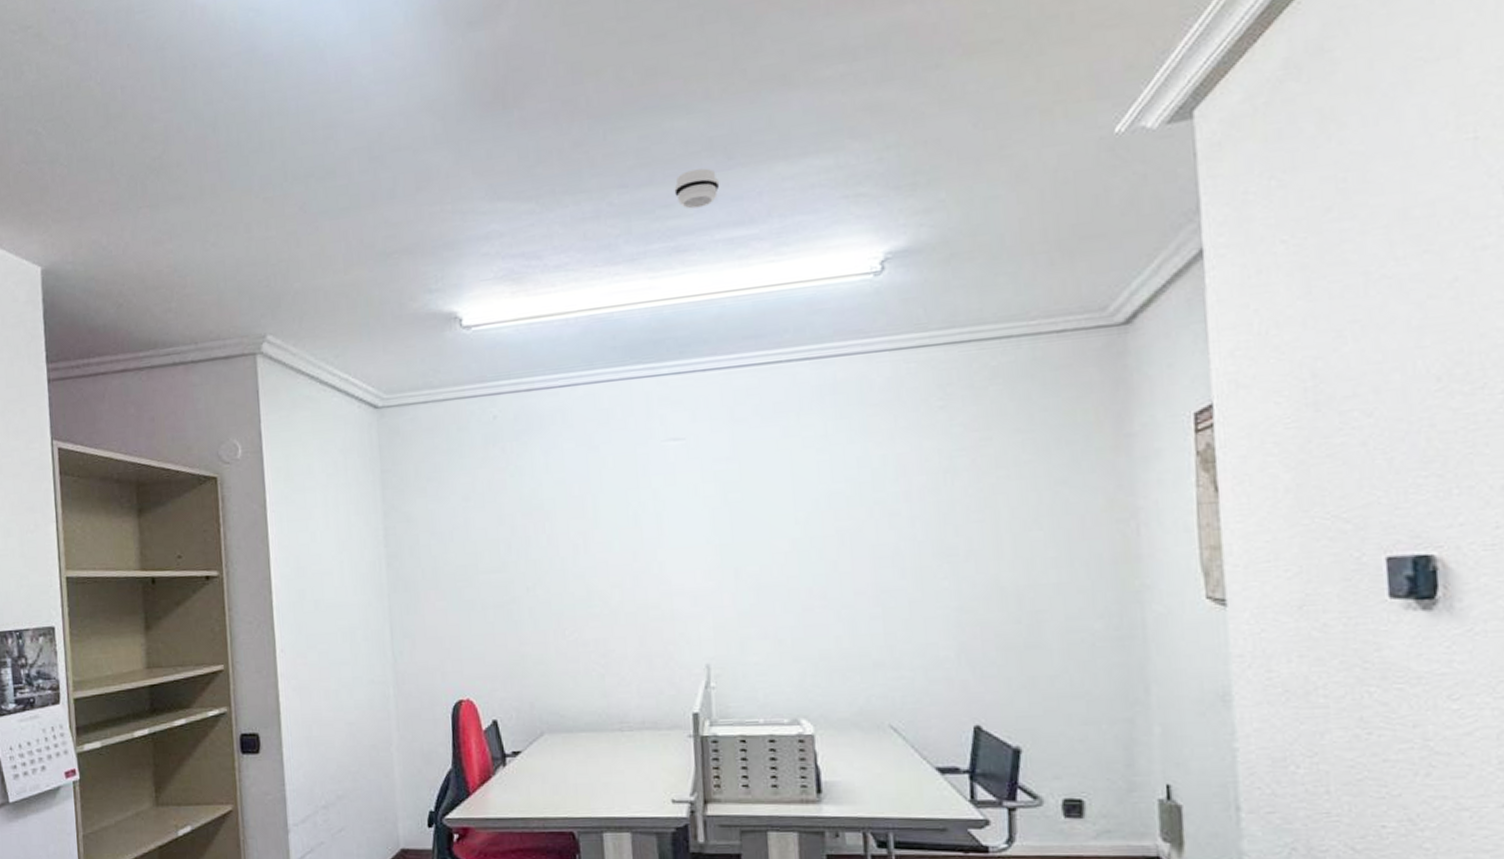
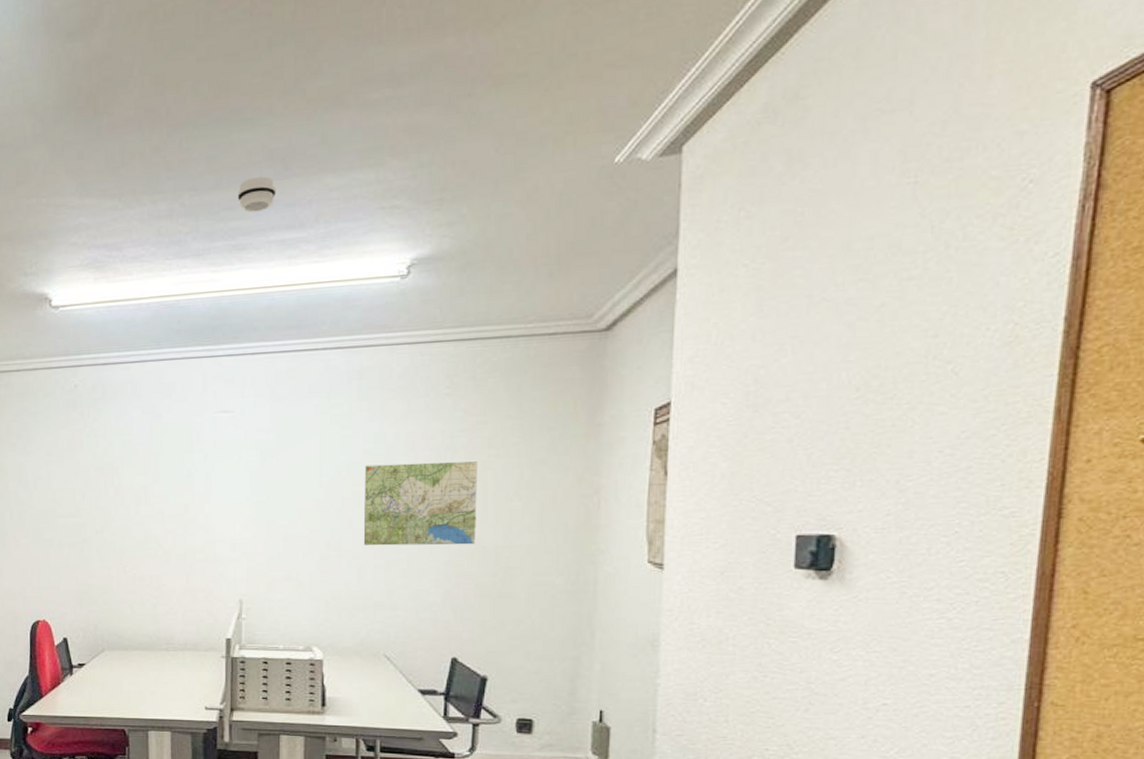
road map: none [848,485,991,592] -> present [363,461,477,546]

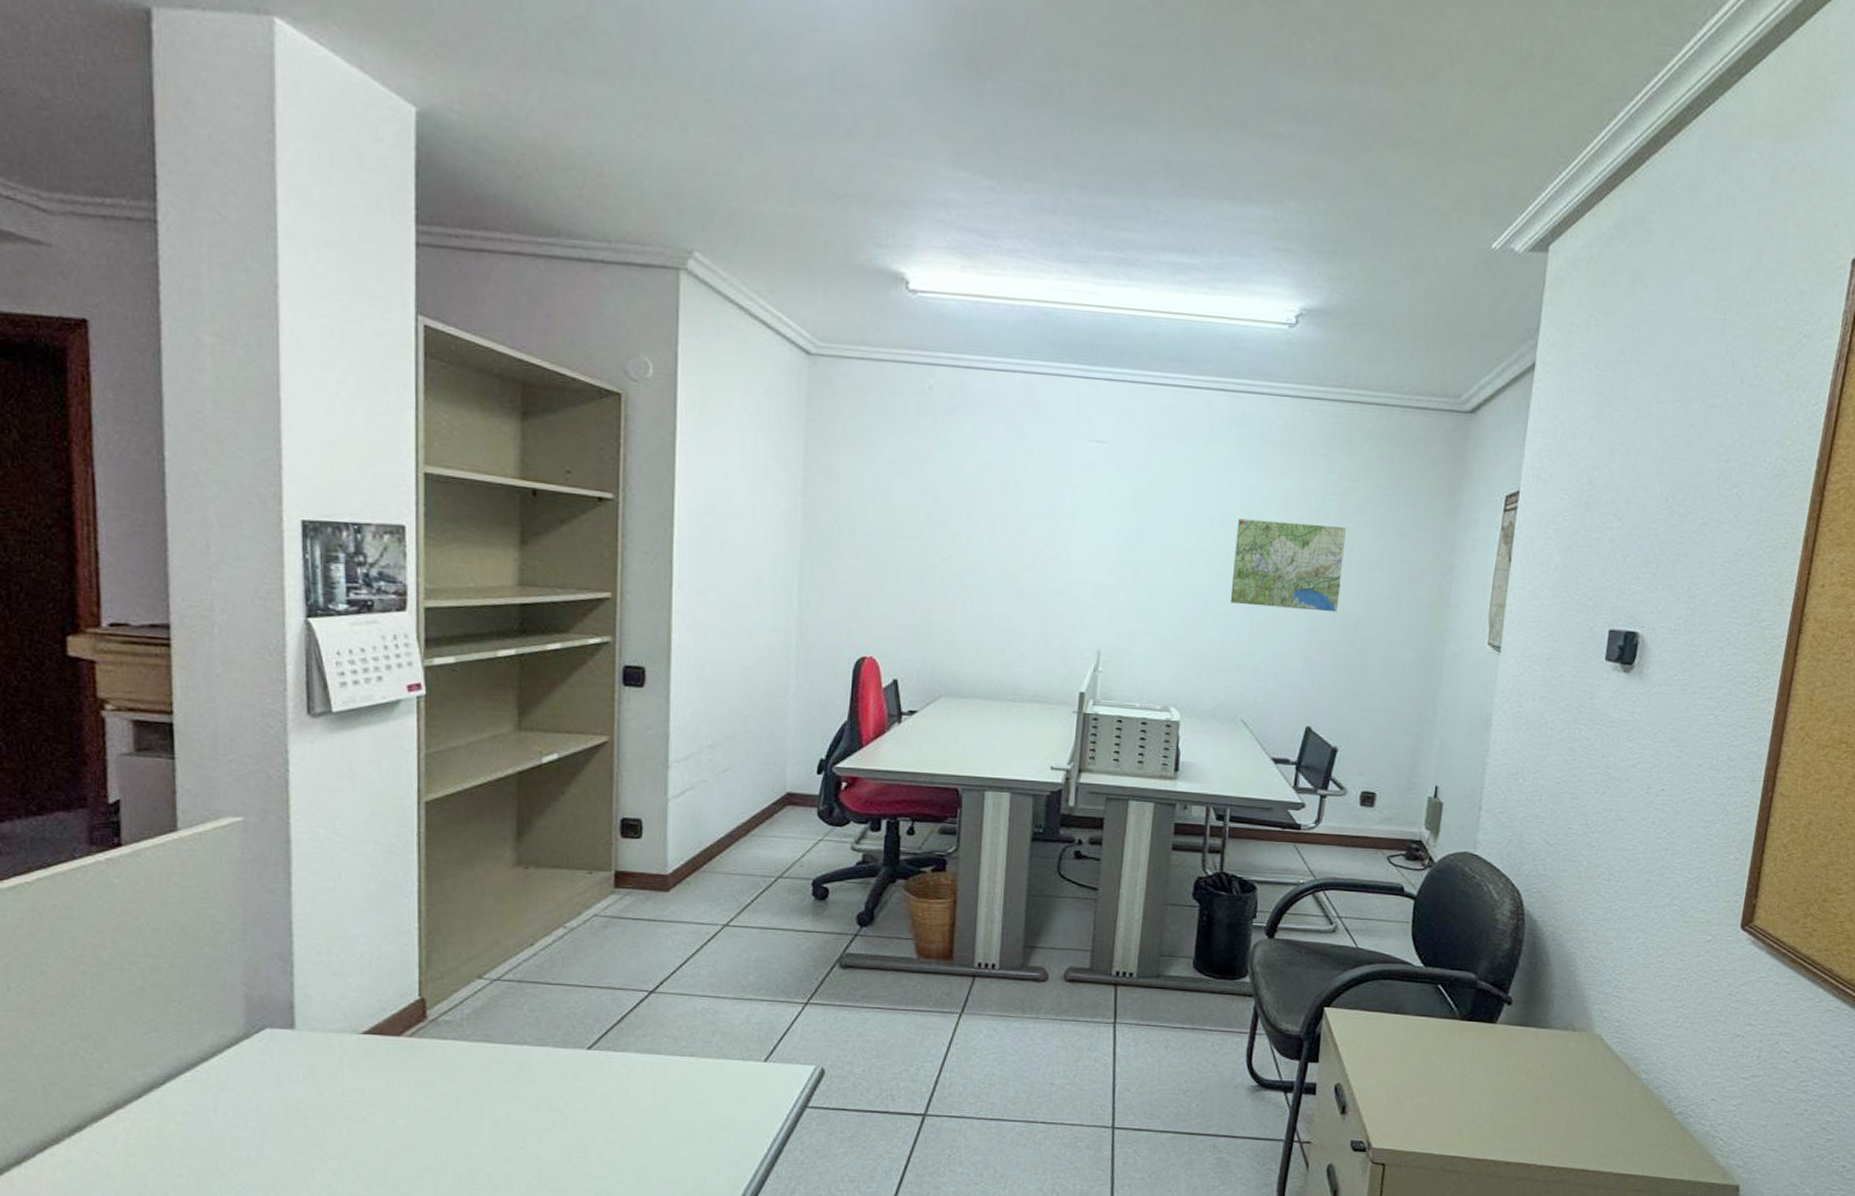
smoke detector: present [237,176,277,213] -> none [1130,188,1172,227]

